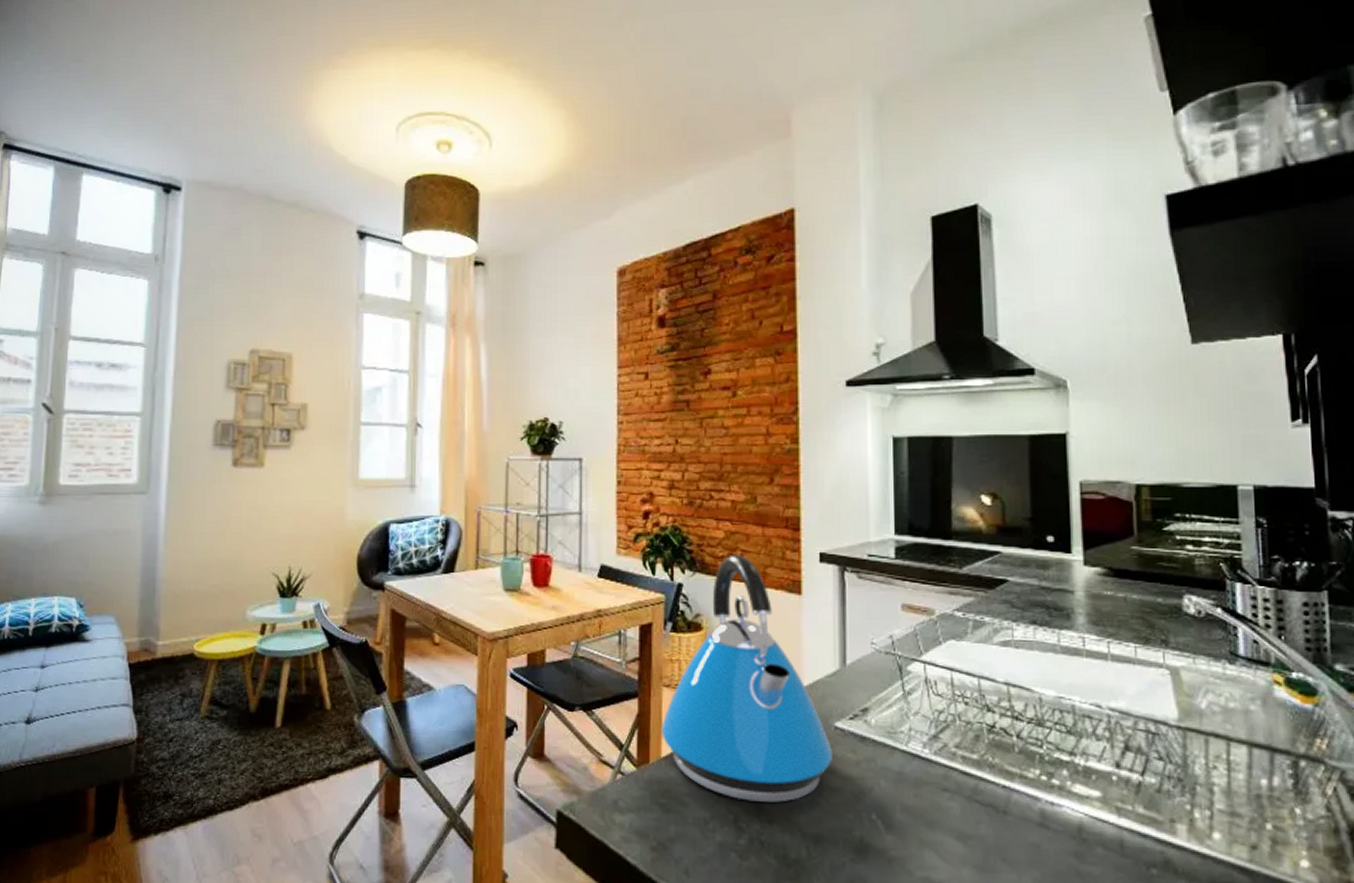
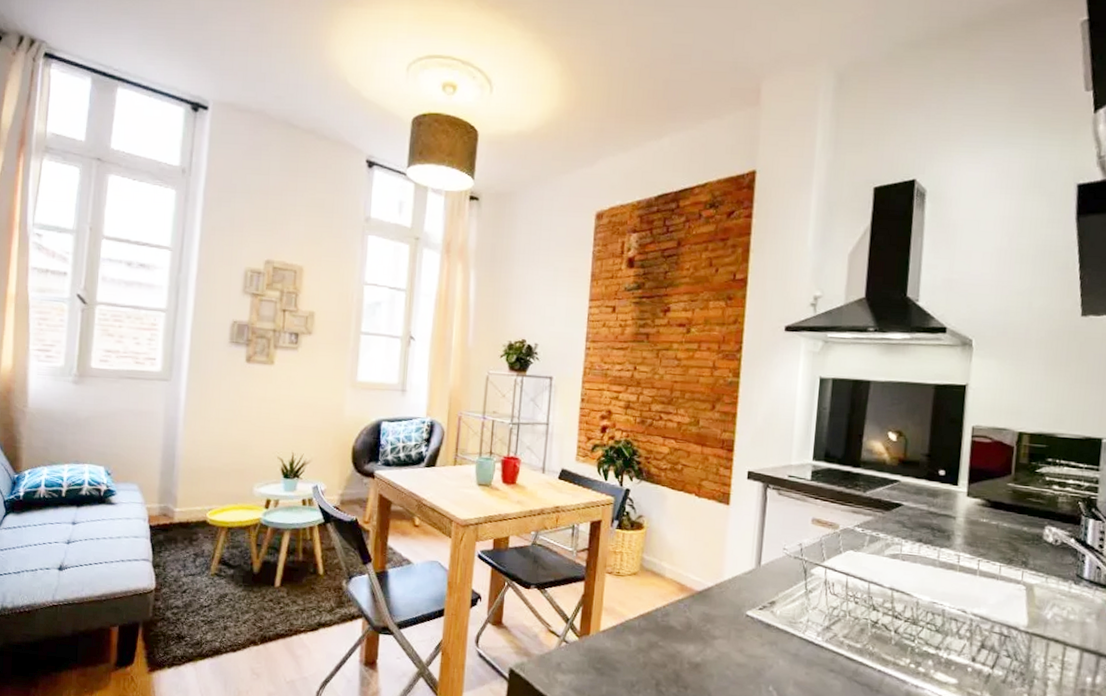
kettle: present [661,554,832,803] -> none [601,467,742,673]

